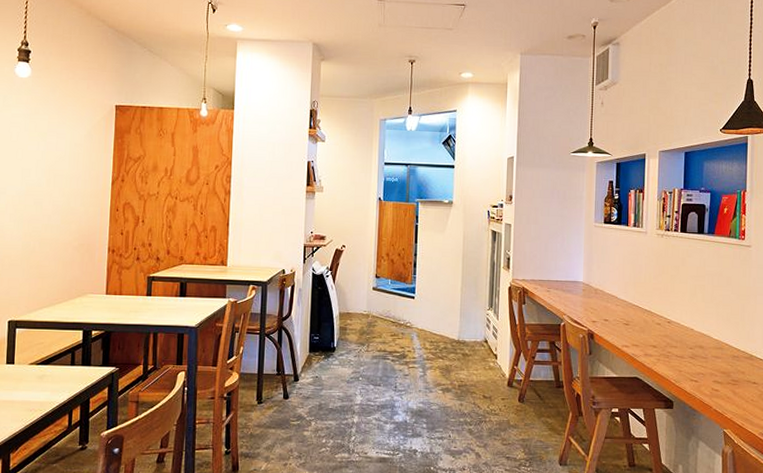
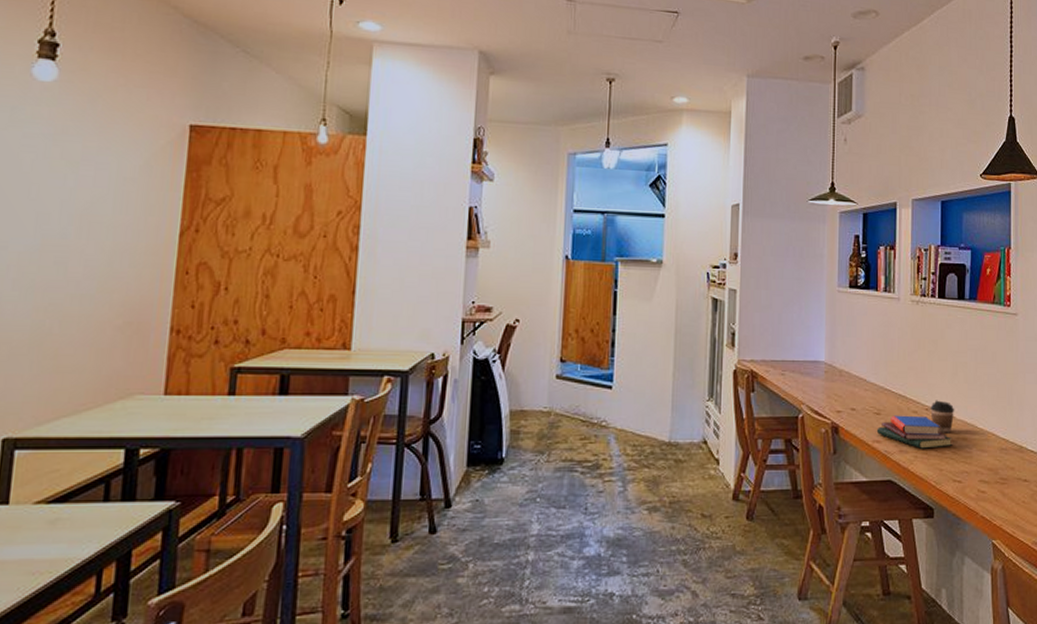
book: none [625,326,691,354] -> present [876,415,953,449]
coffee cup: none [672,315,693,342] -> present [930,400,955,433]

